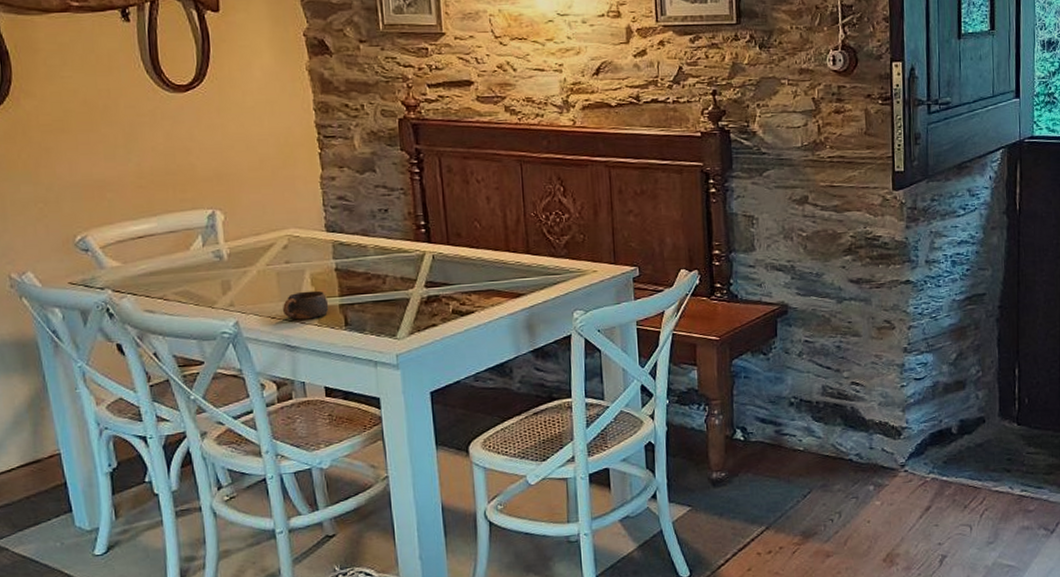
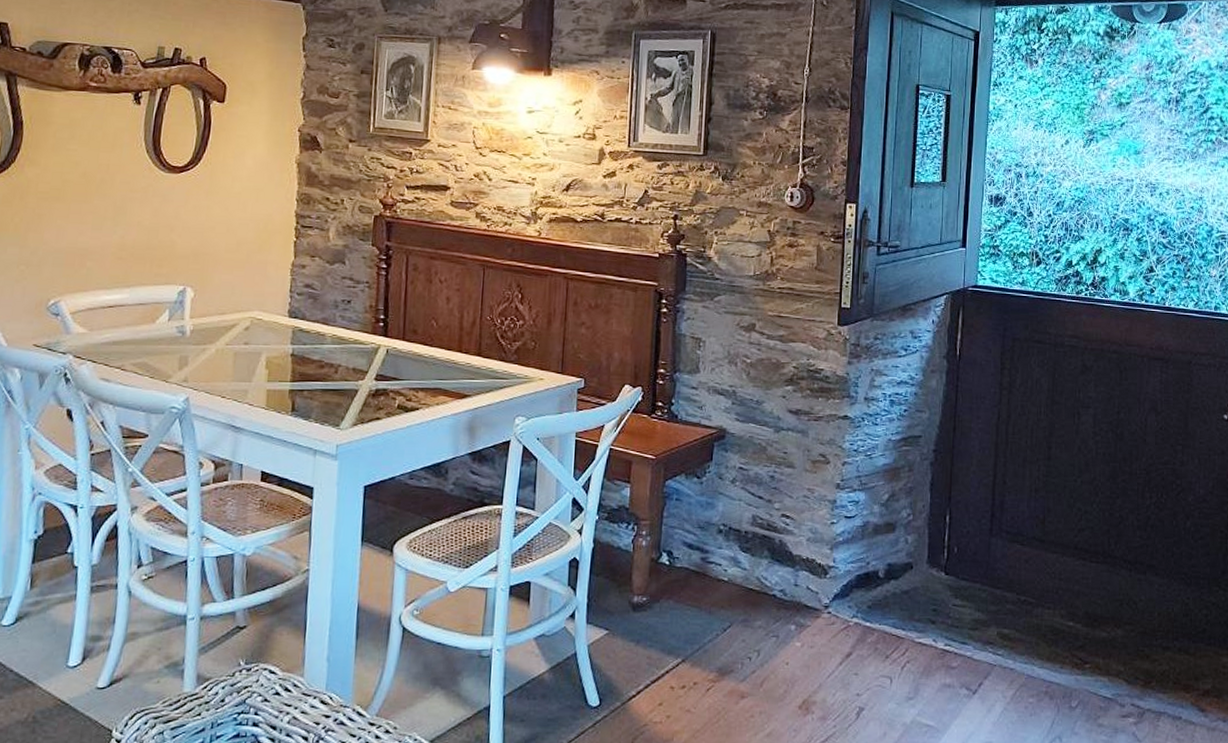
cup: present [283,290,329,320] -> none [234,373,279,402]

